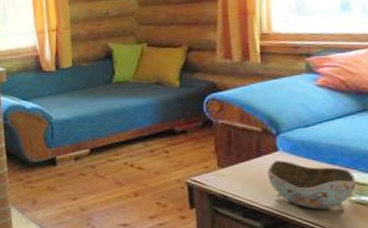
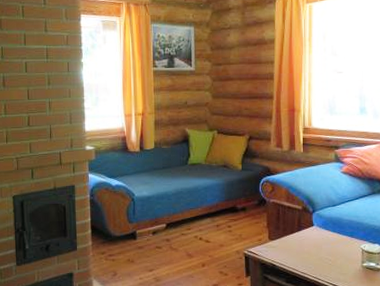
bowl: present [267,160,357,209] -> none [305,234,367,274]

